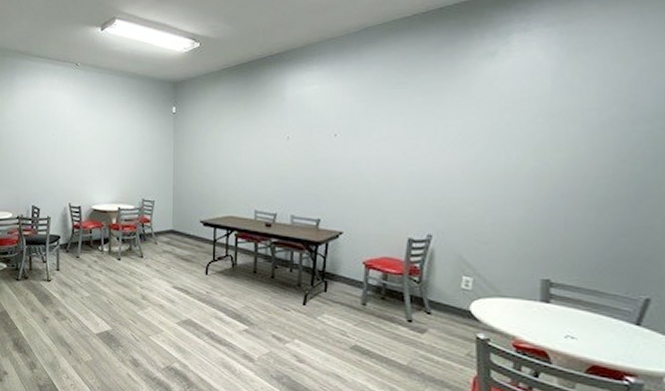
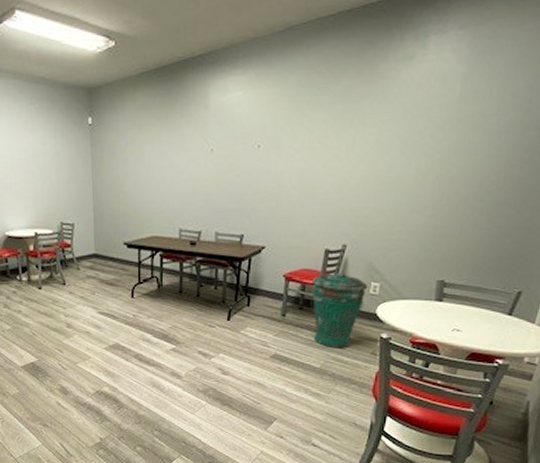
trash can: none [394,263,459,346] -> present [310,272,368,349]

